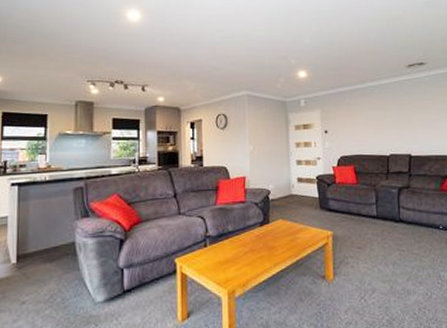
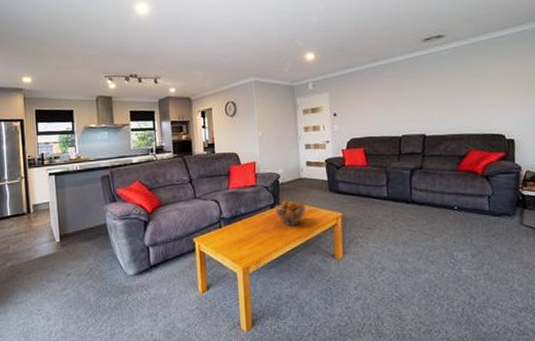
fruit basket: none [264,217,296,245] -> present [275,200,306,226]

